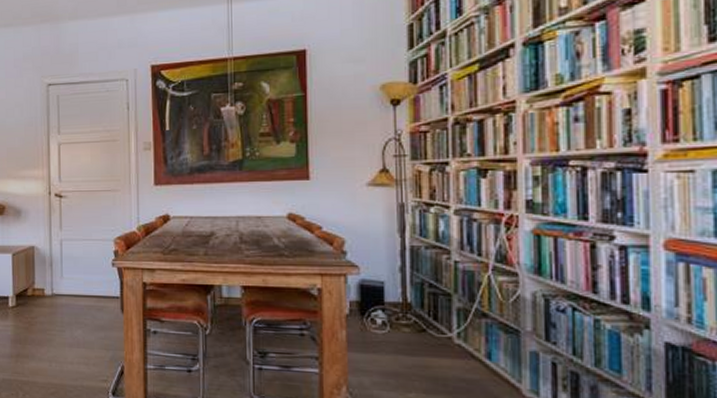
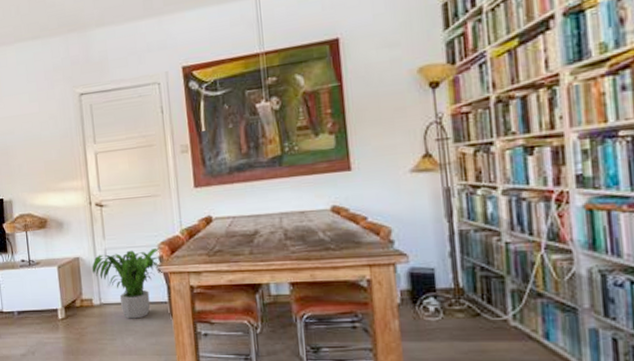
potted plant: none [46,242,116,312] -> present [92,247,162,319]

